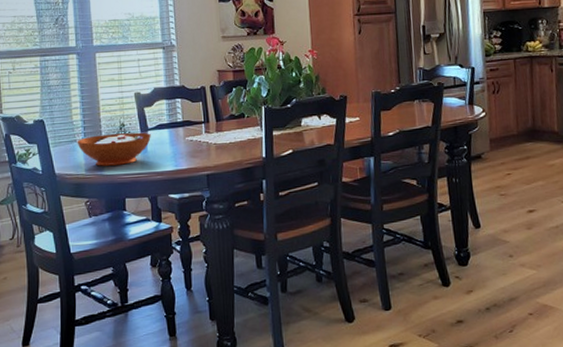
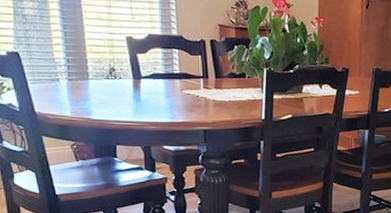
decorative bowl: present [77,132,151,166] -> none [59,76,145,111]

